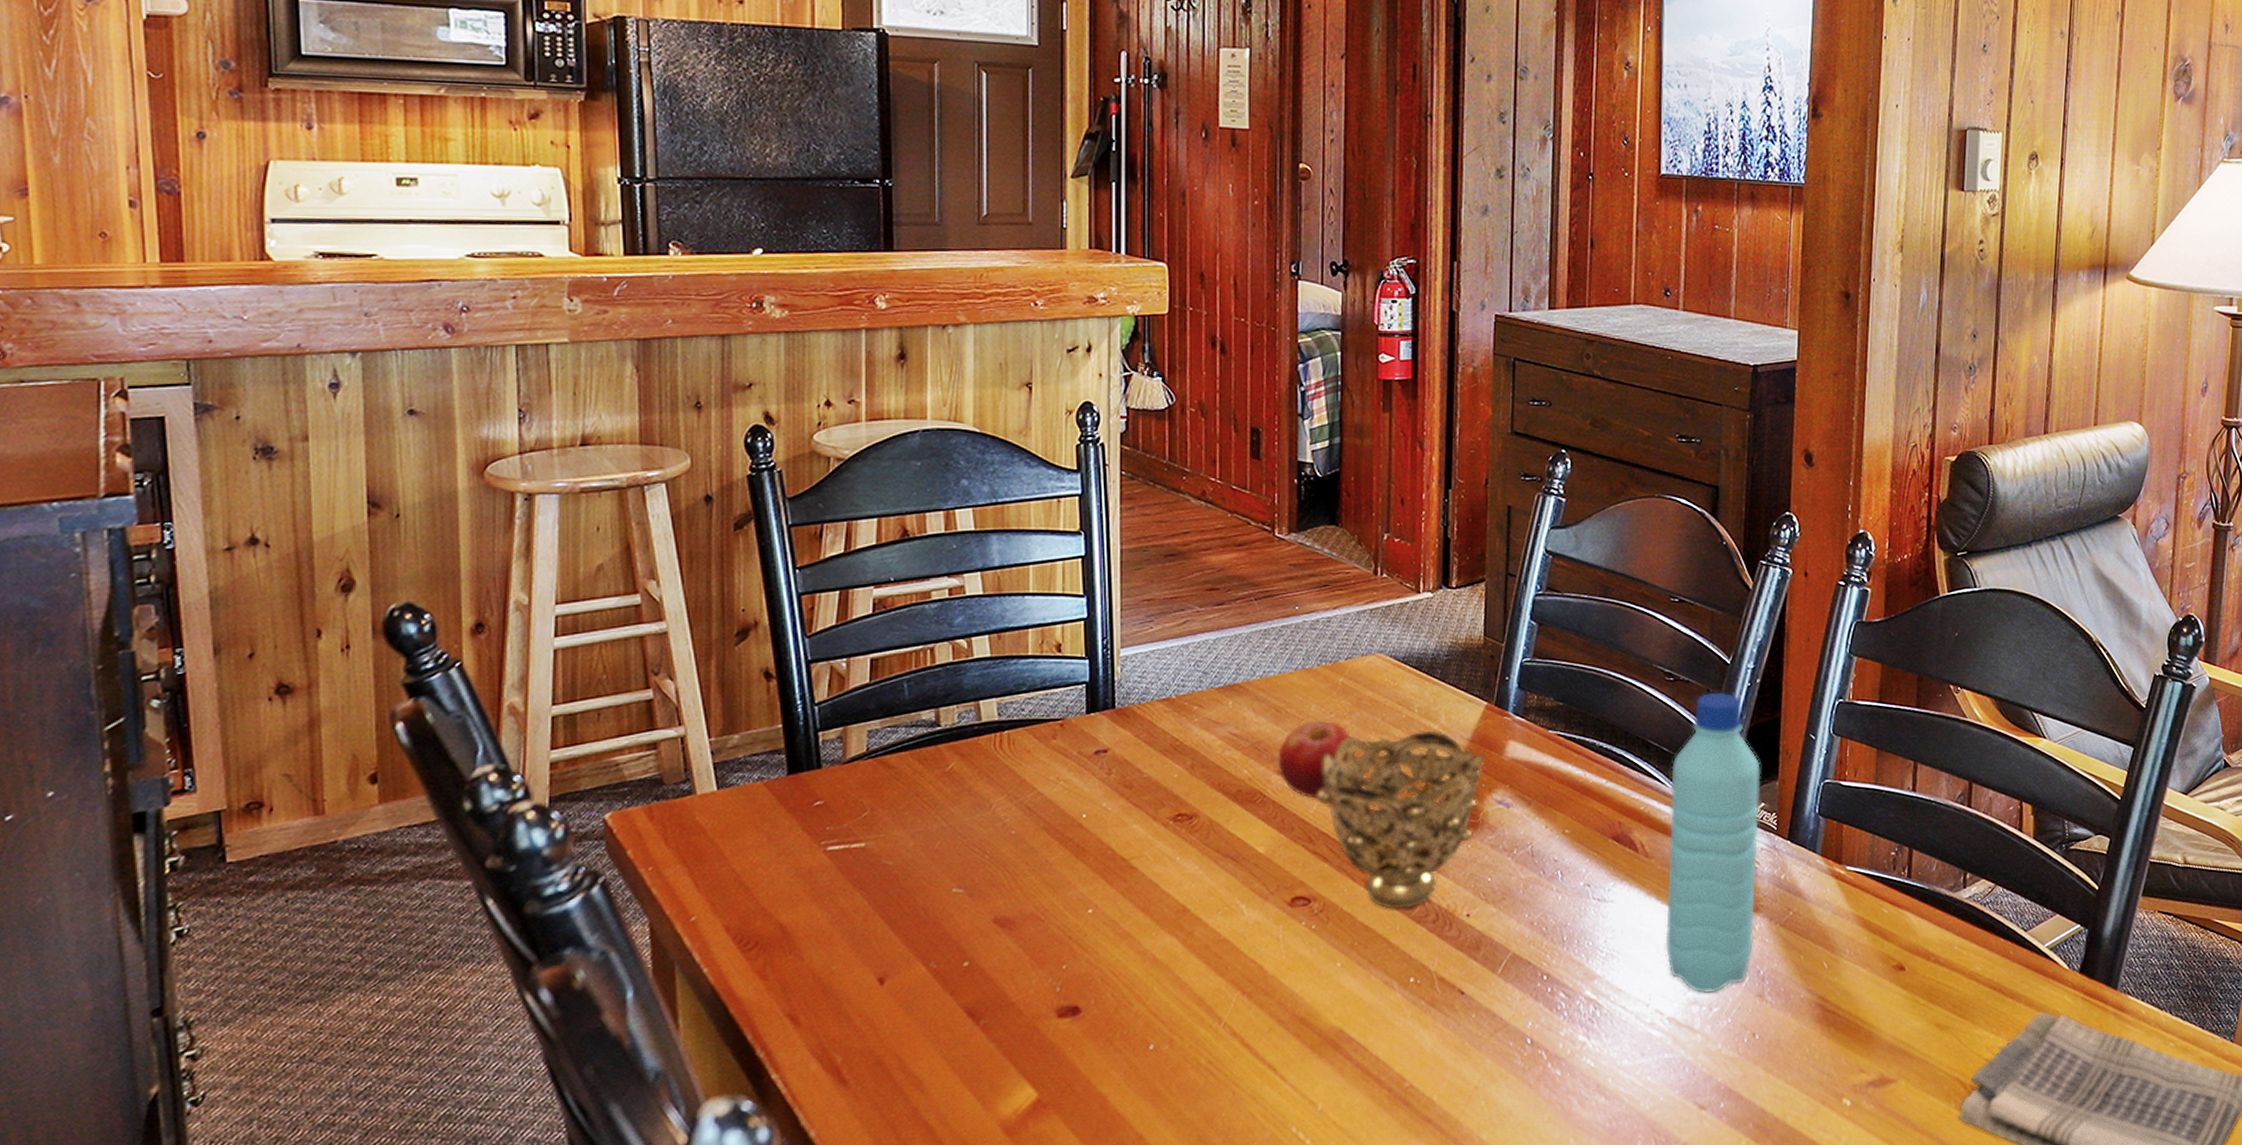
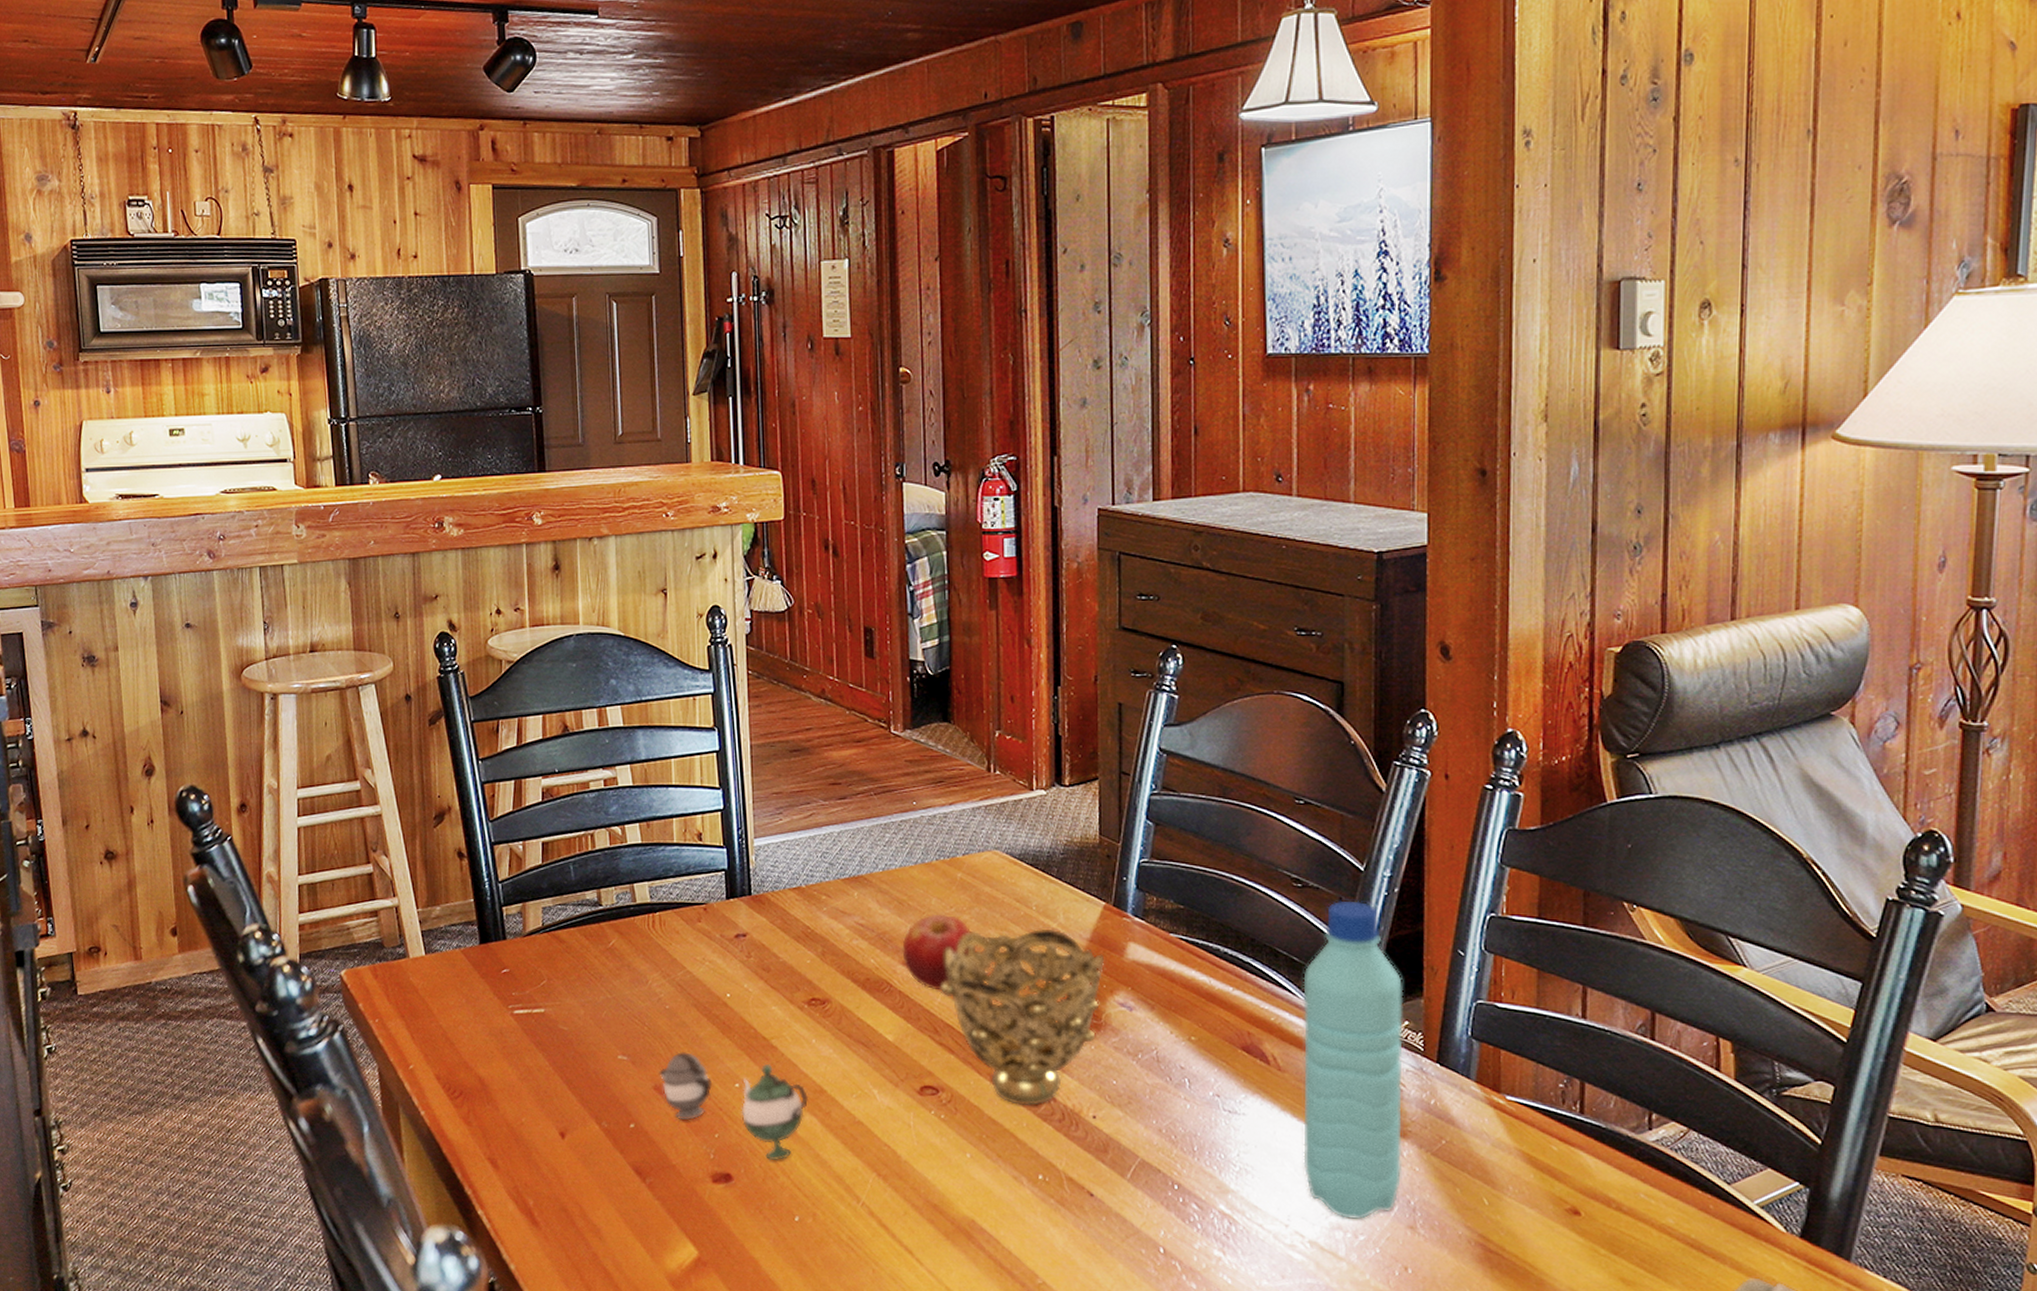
teapot: none [1000,880,1170,989] -> present [659,1052,809,1161]

